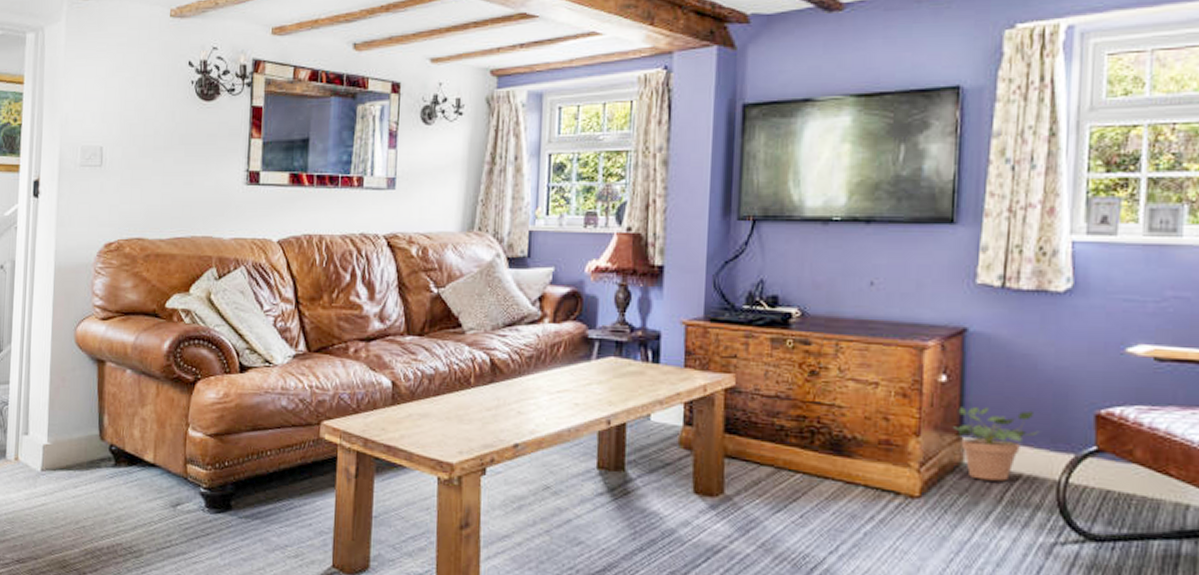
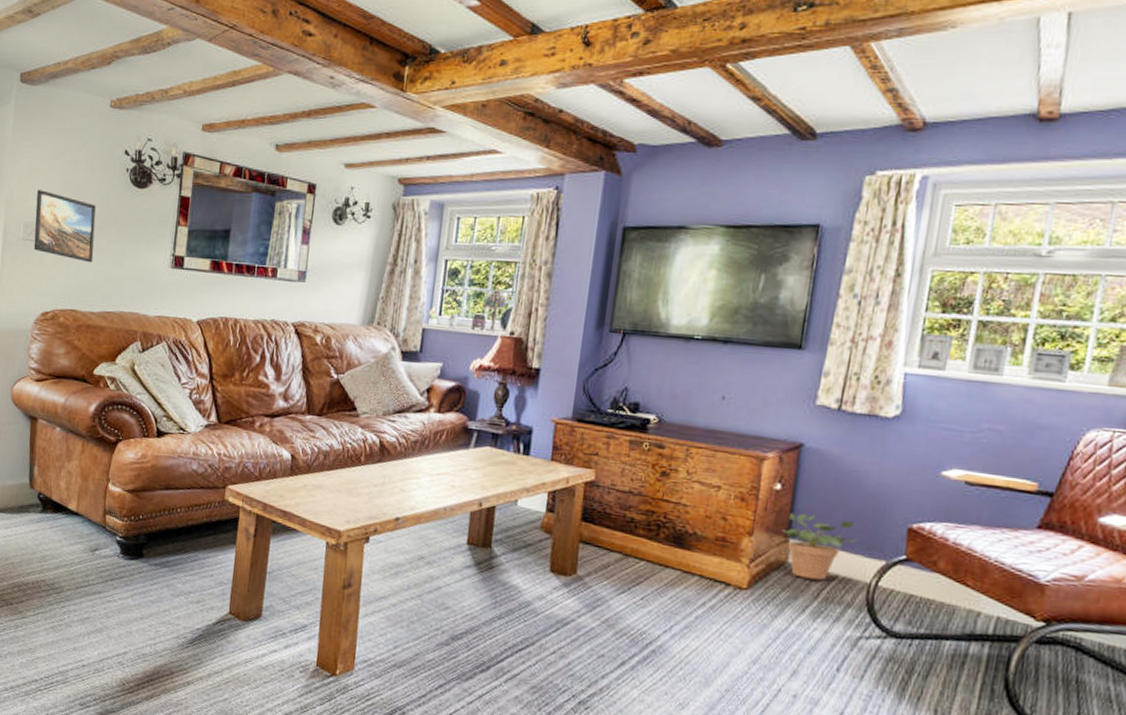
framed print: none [93,111,160,186] -> present [33,190,96,263]

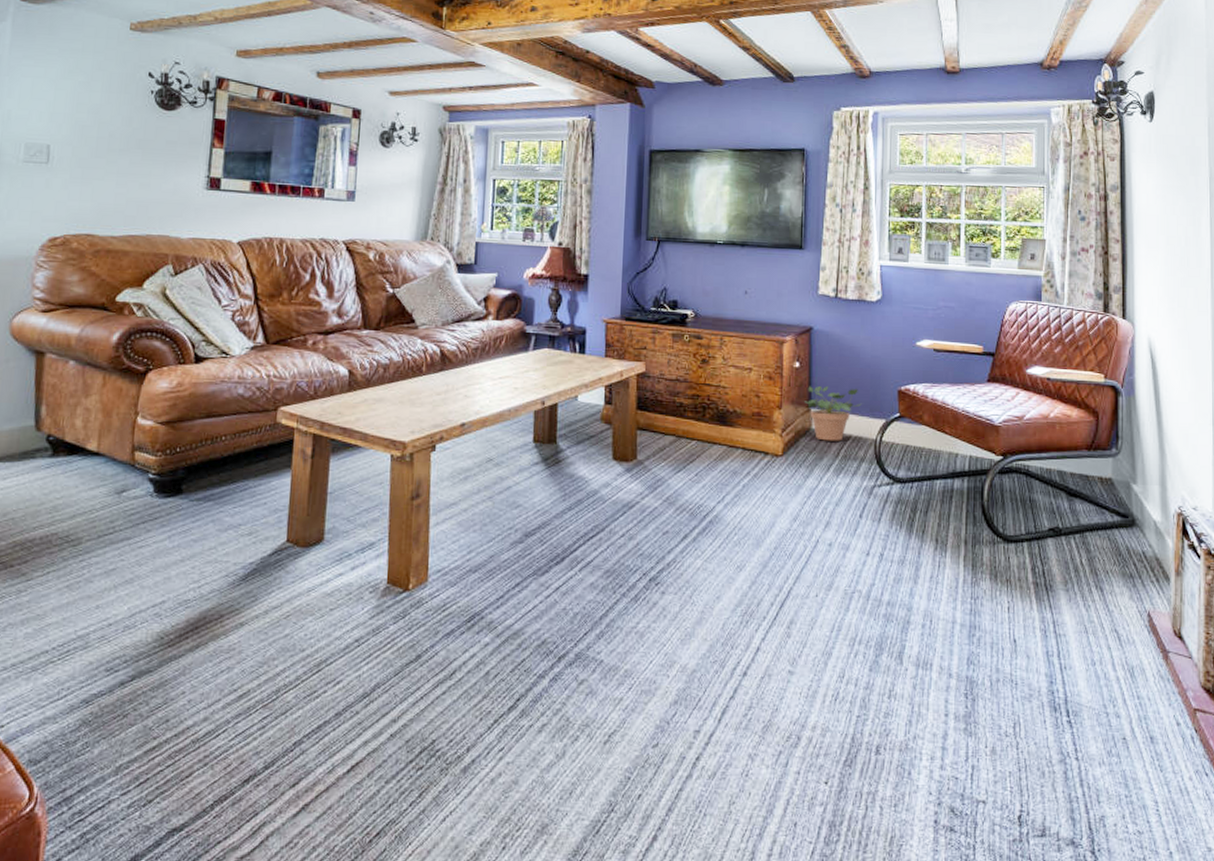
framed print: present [33,190,96,263] -> none [37,110,116,185]

